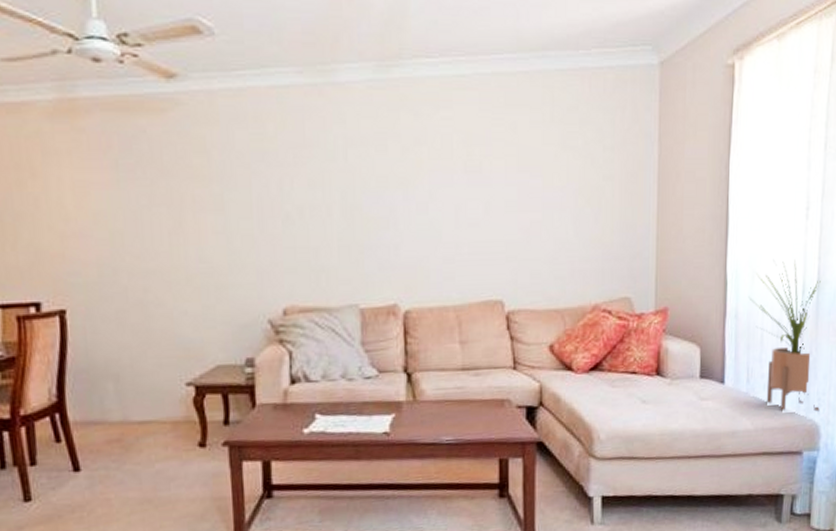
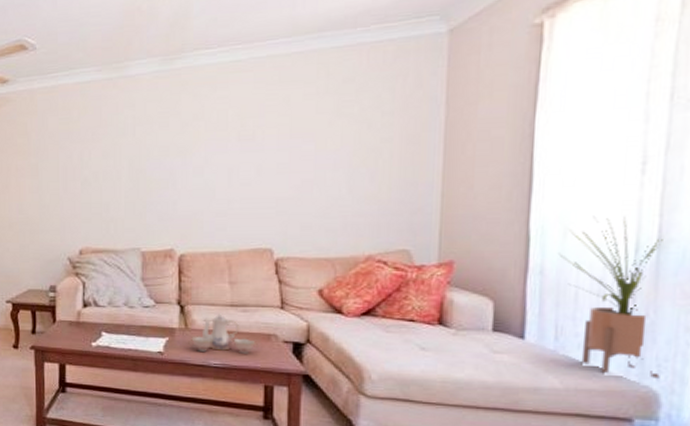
tea set: none [417,380,491,427] -> present [188,314,258,354]

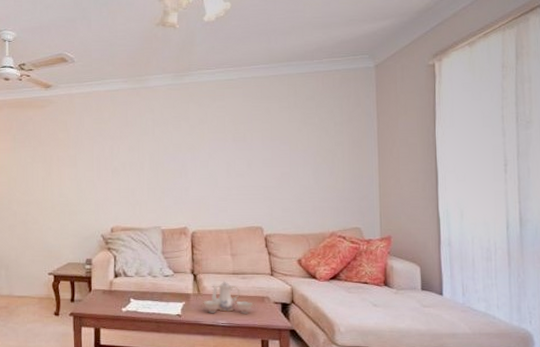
house plant: present [558,215,663,379] -> none [459,202,531,323]

